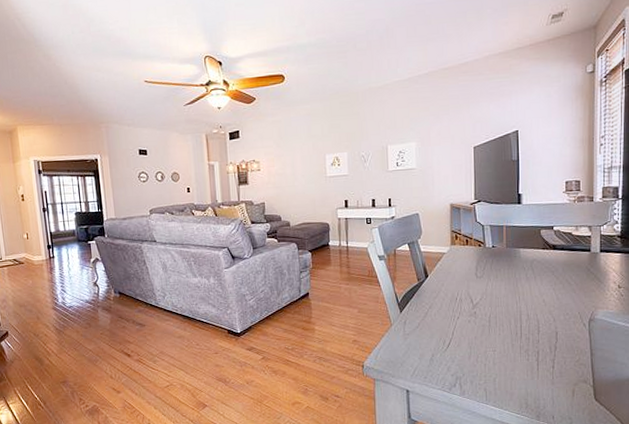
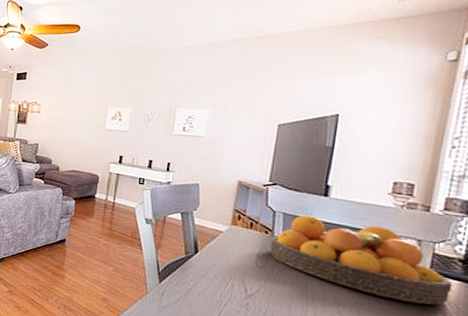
fruit bowl: none [484,221,617,280] -> present [269,215,453,305]

